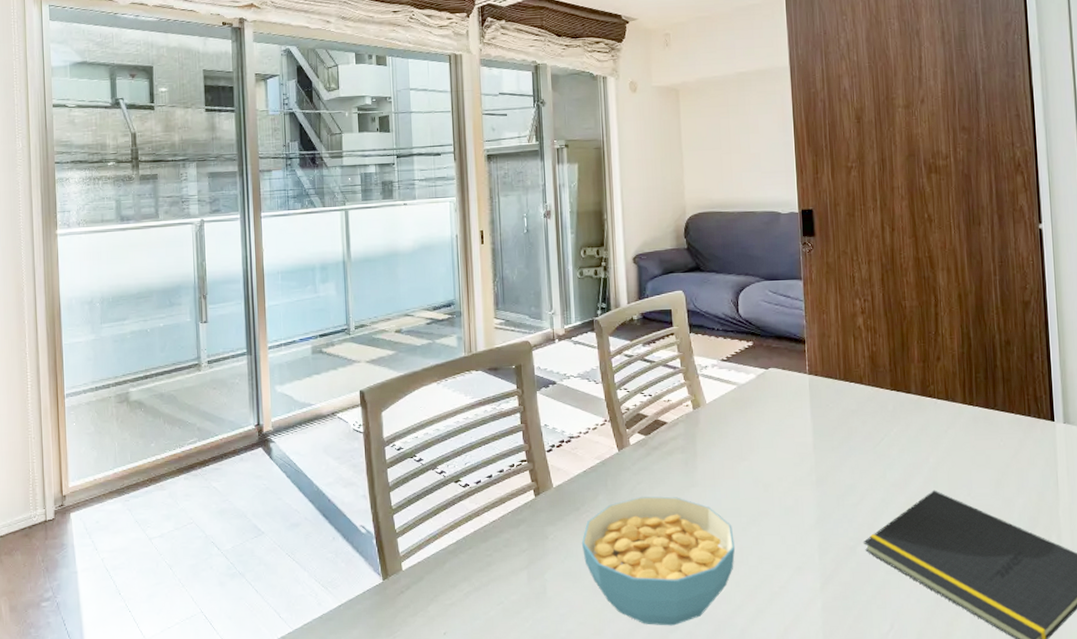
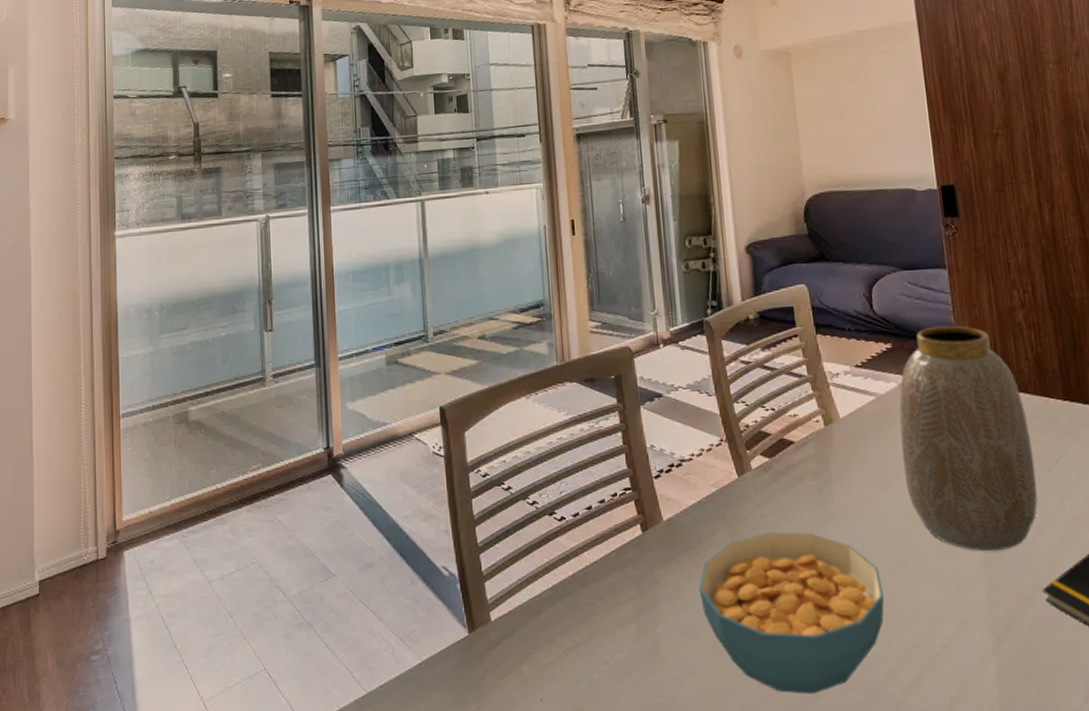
vase: none [755,327,865,512] -> present [899,325,1038,552]

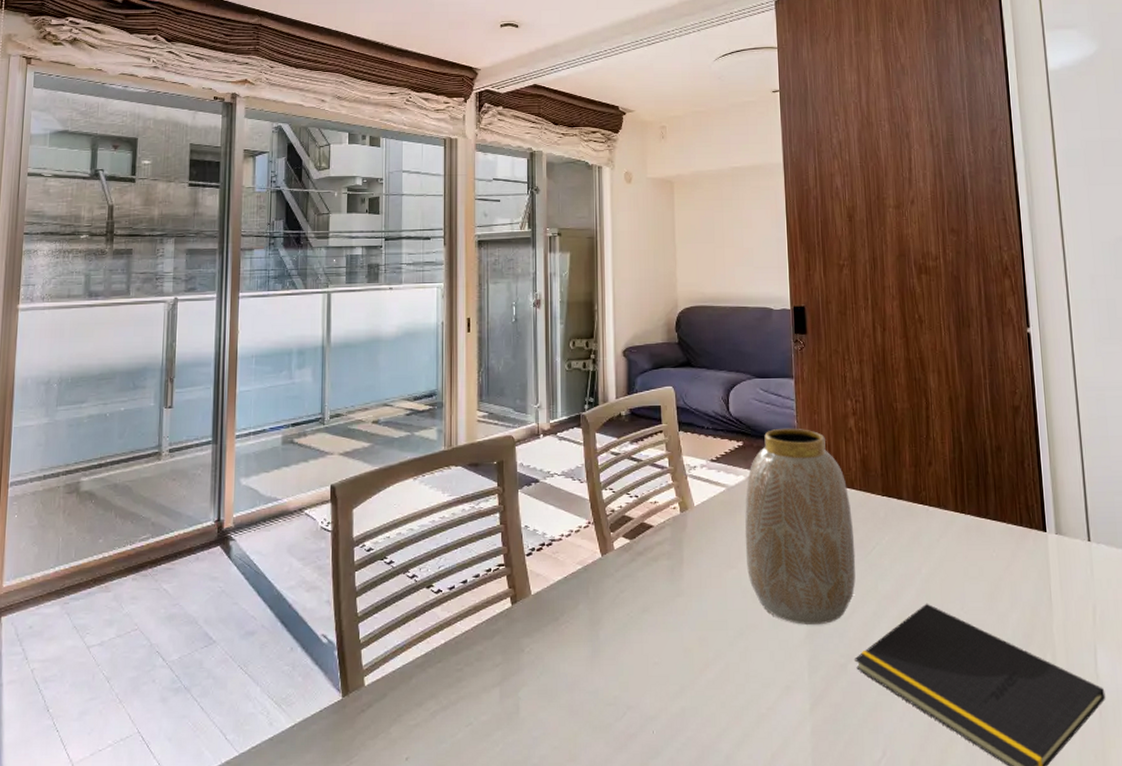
cereal bowl: present [698,531,885,694] -> none [559,605,722,752]

